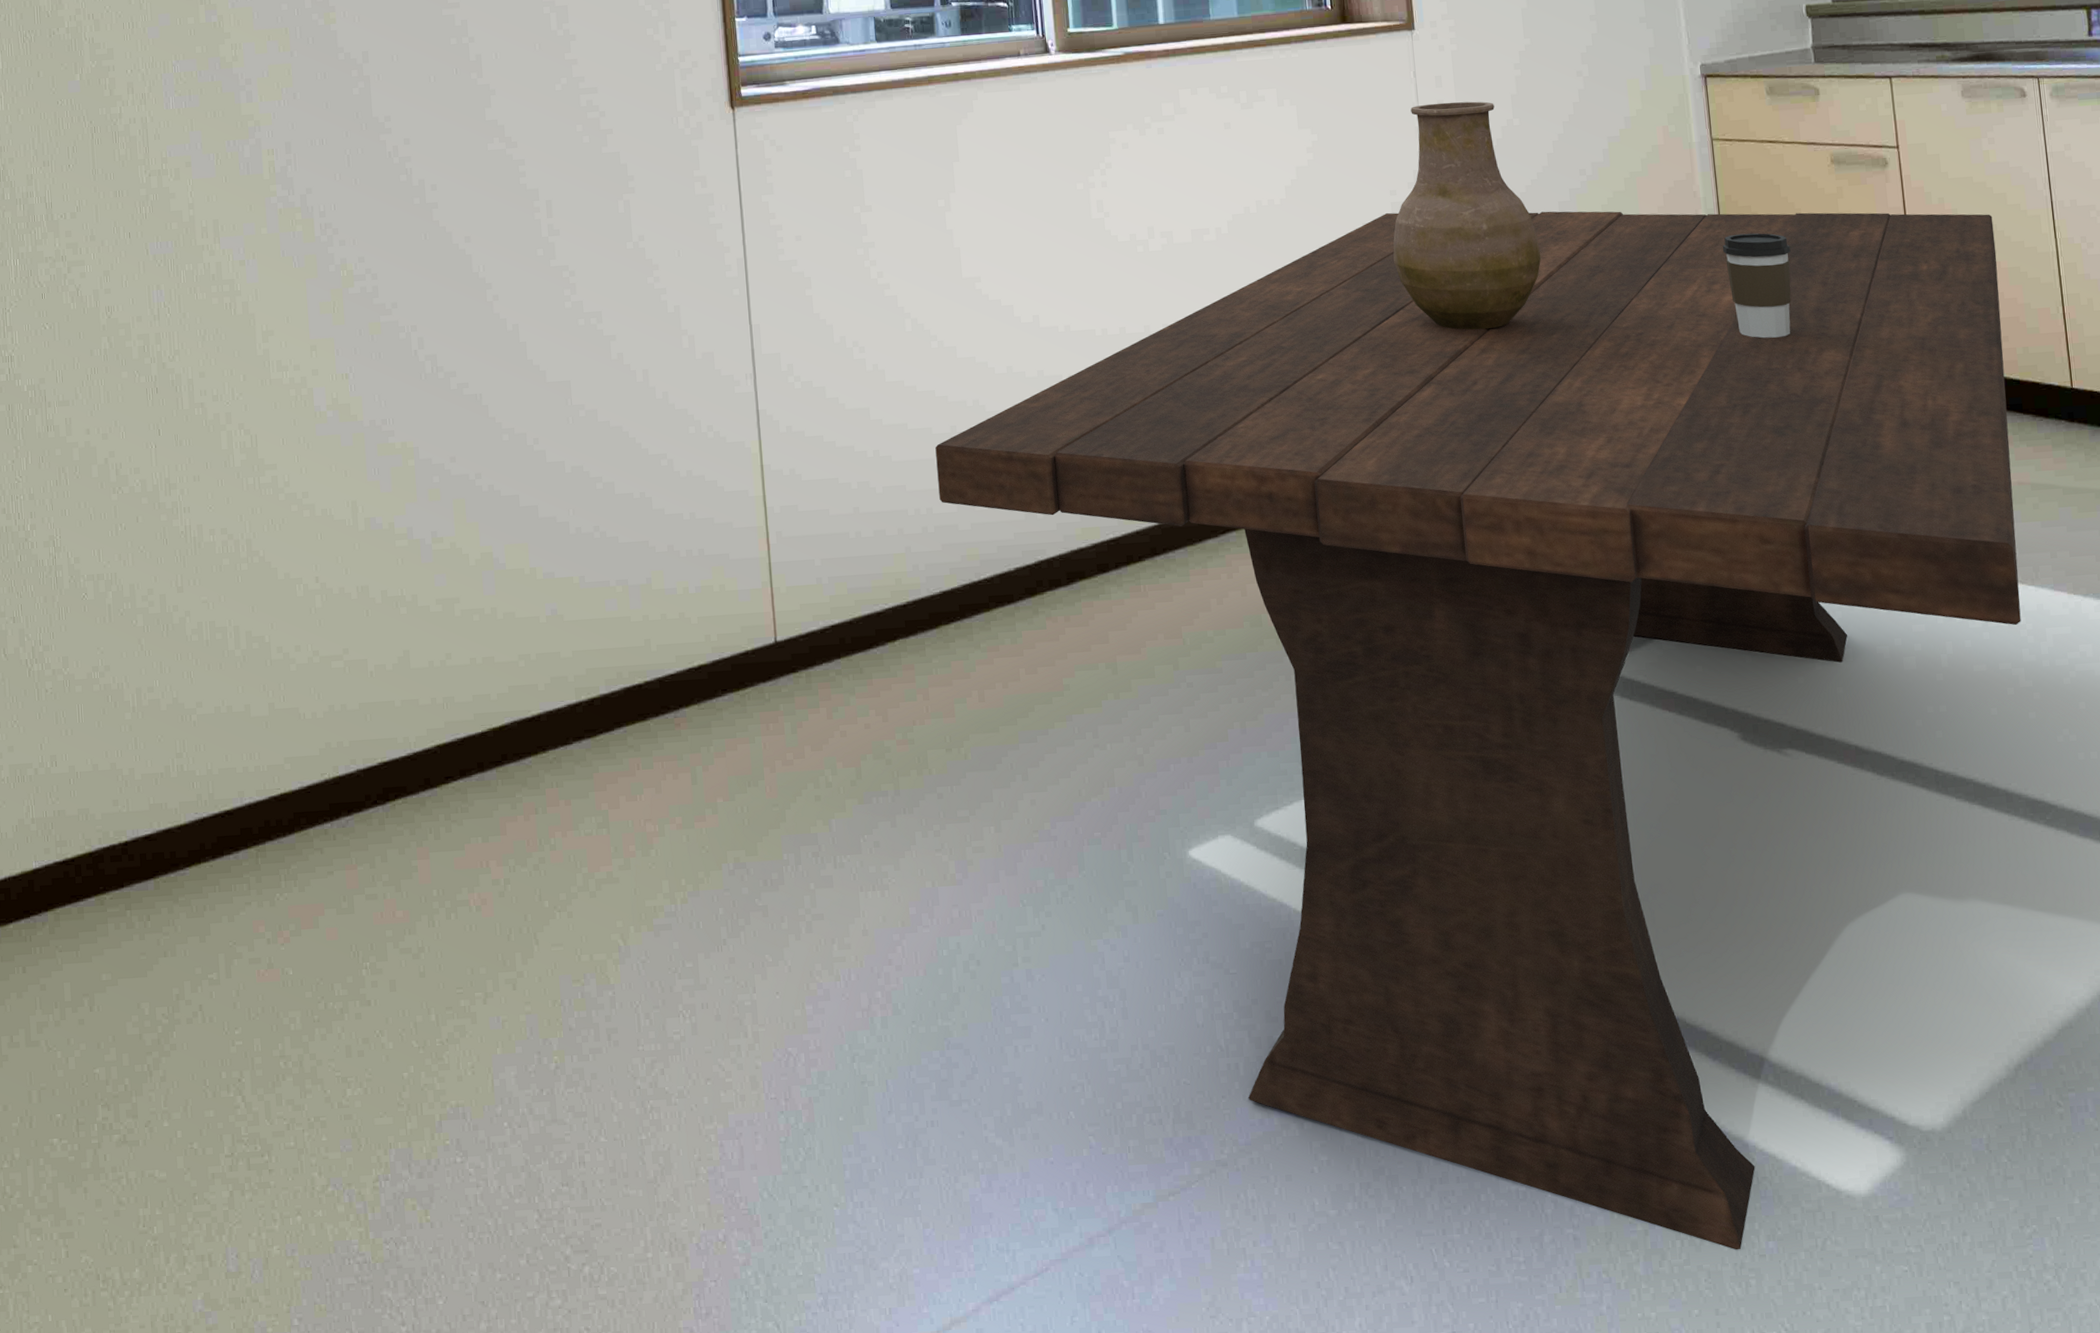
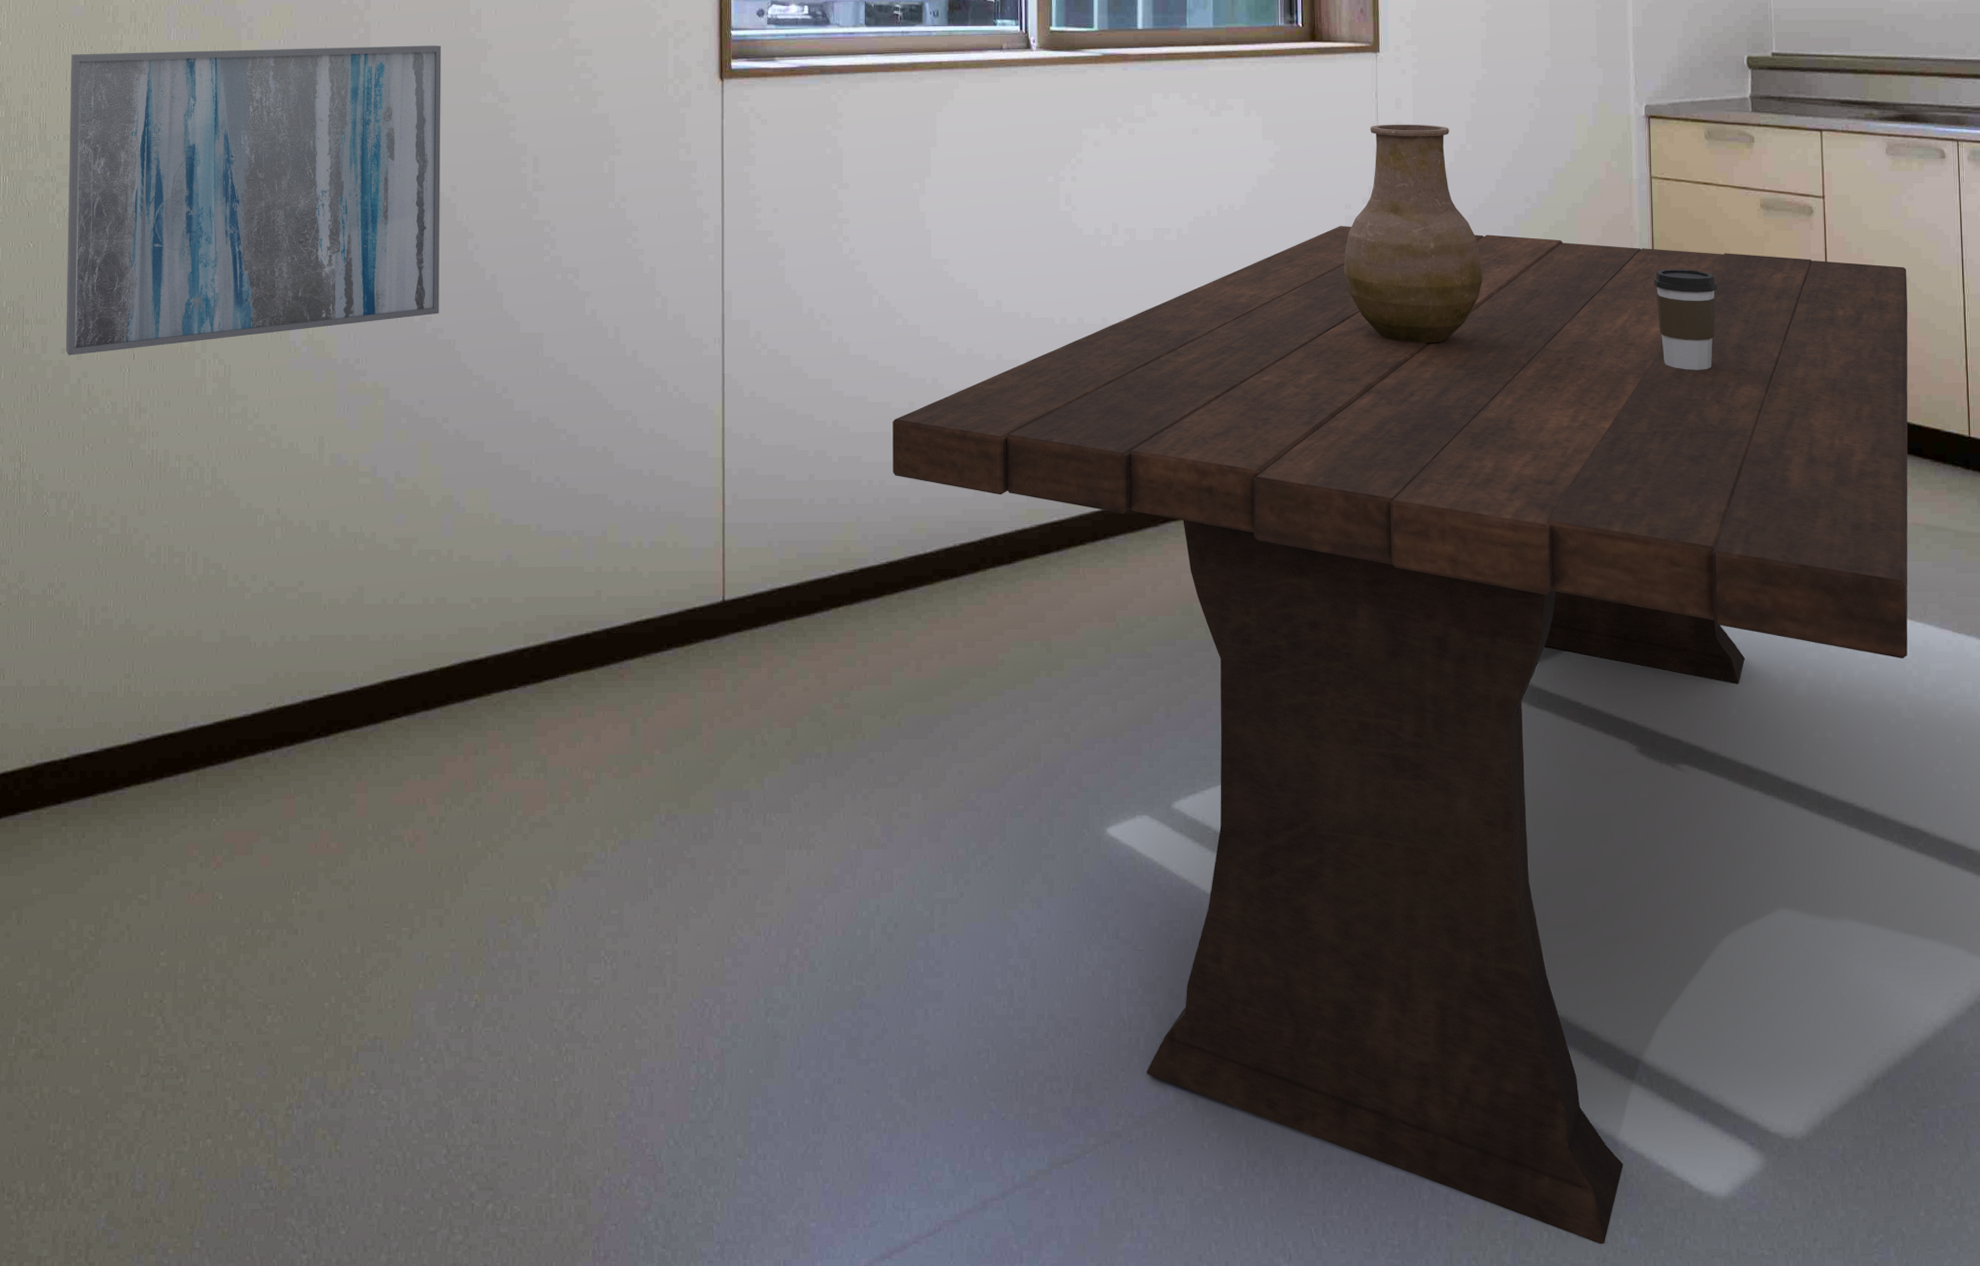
wall art: none [71,94,463,436] -> present [65,45,442,356]

